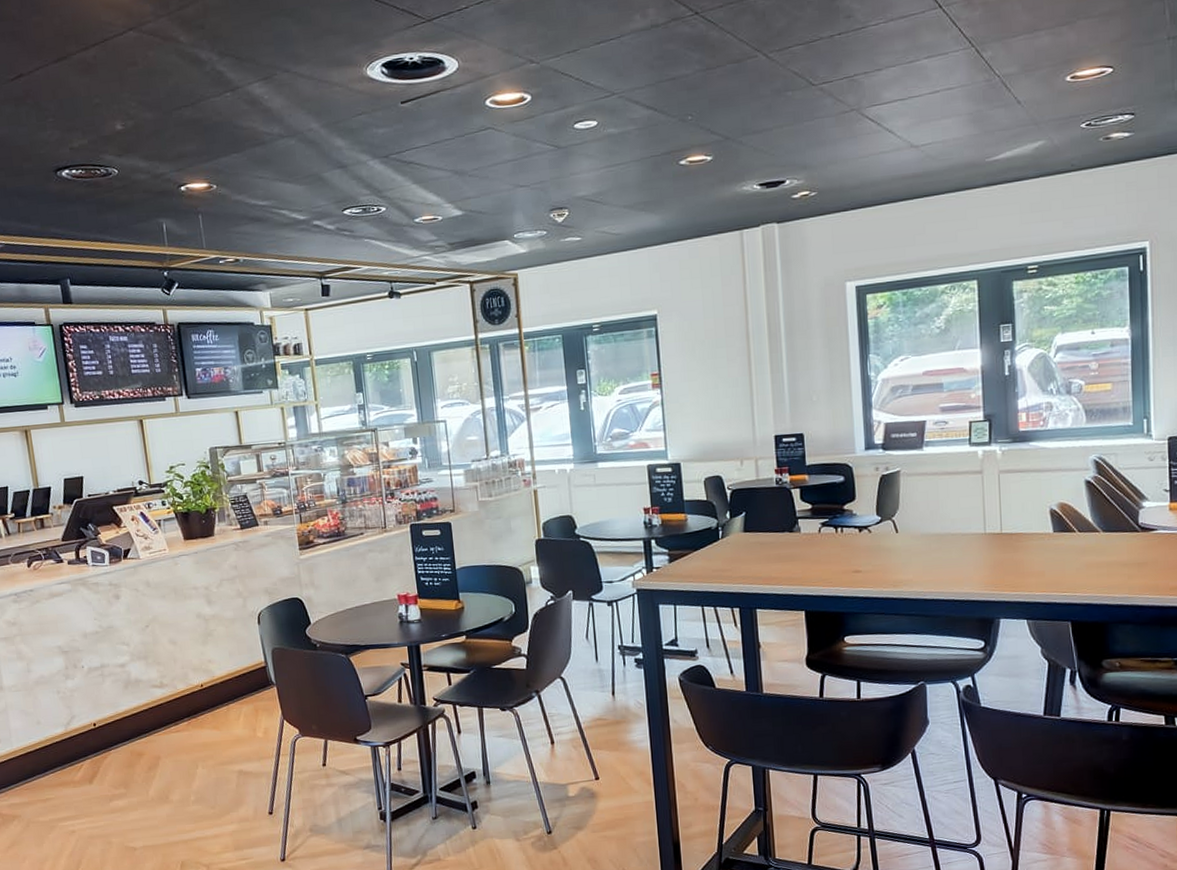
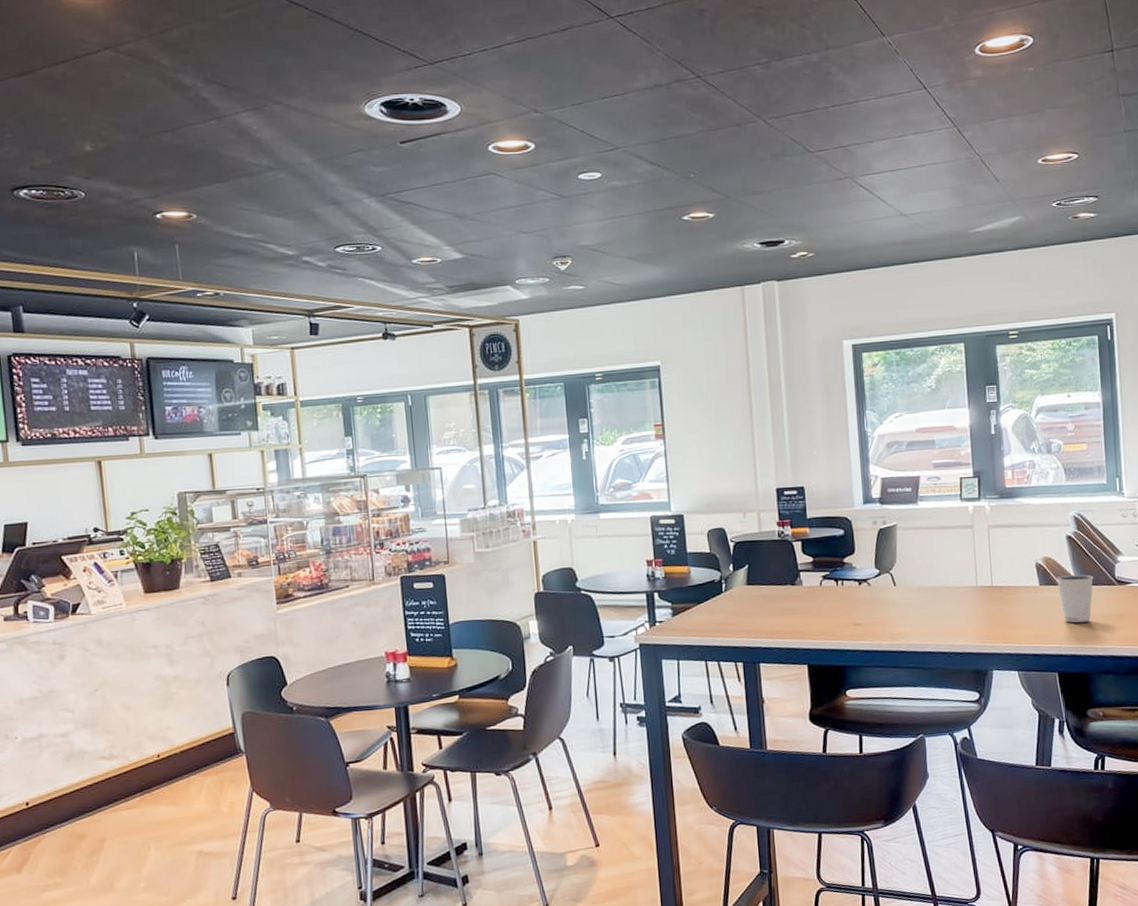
dixie cup: none [1071,520,1114,571] -> present [1055,574,1094,623]

